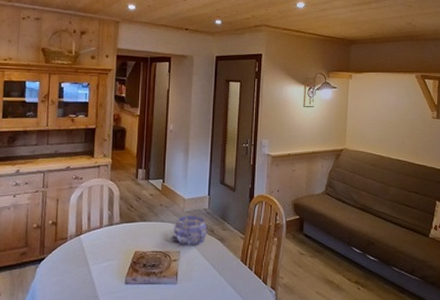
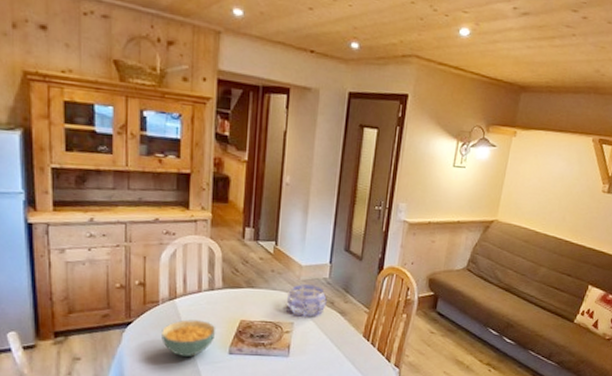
cereal bowl: none [68,253,114,288] -> present [161,319,216,357]

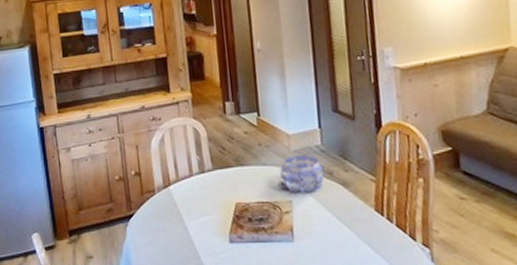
cereal bowl: present [161,319,216,357] -> none [161,207,214,248]

